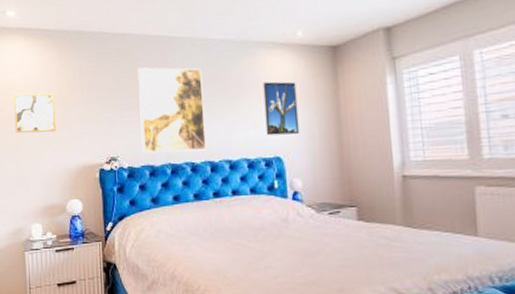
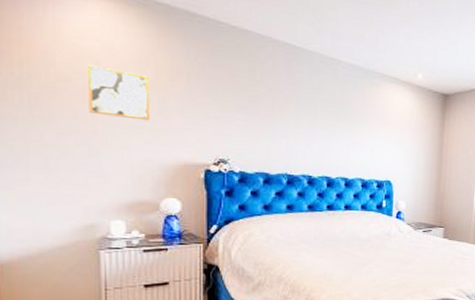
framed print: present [138,67,206,153] -> none [257,71,327,166]
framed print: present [263,81,300,136] -> none [381,113,411,163]

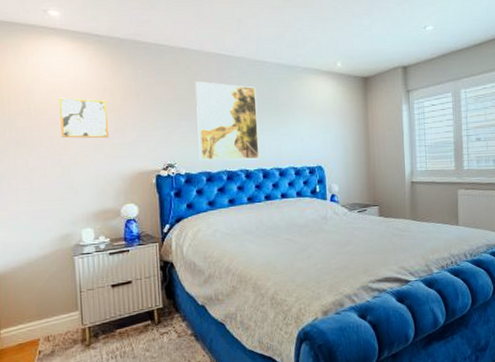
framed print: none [257,71,327,166] -> present [195,81,259,161]

